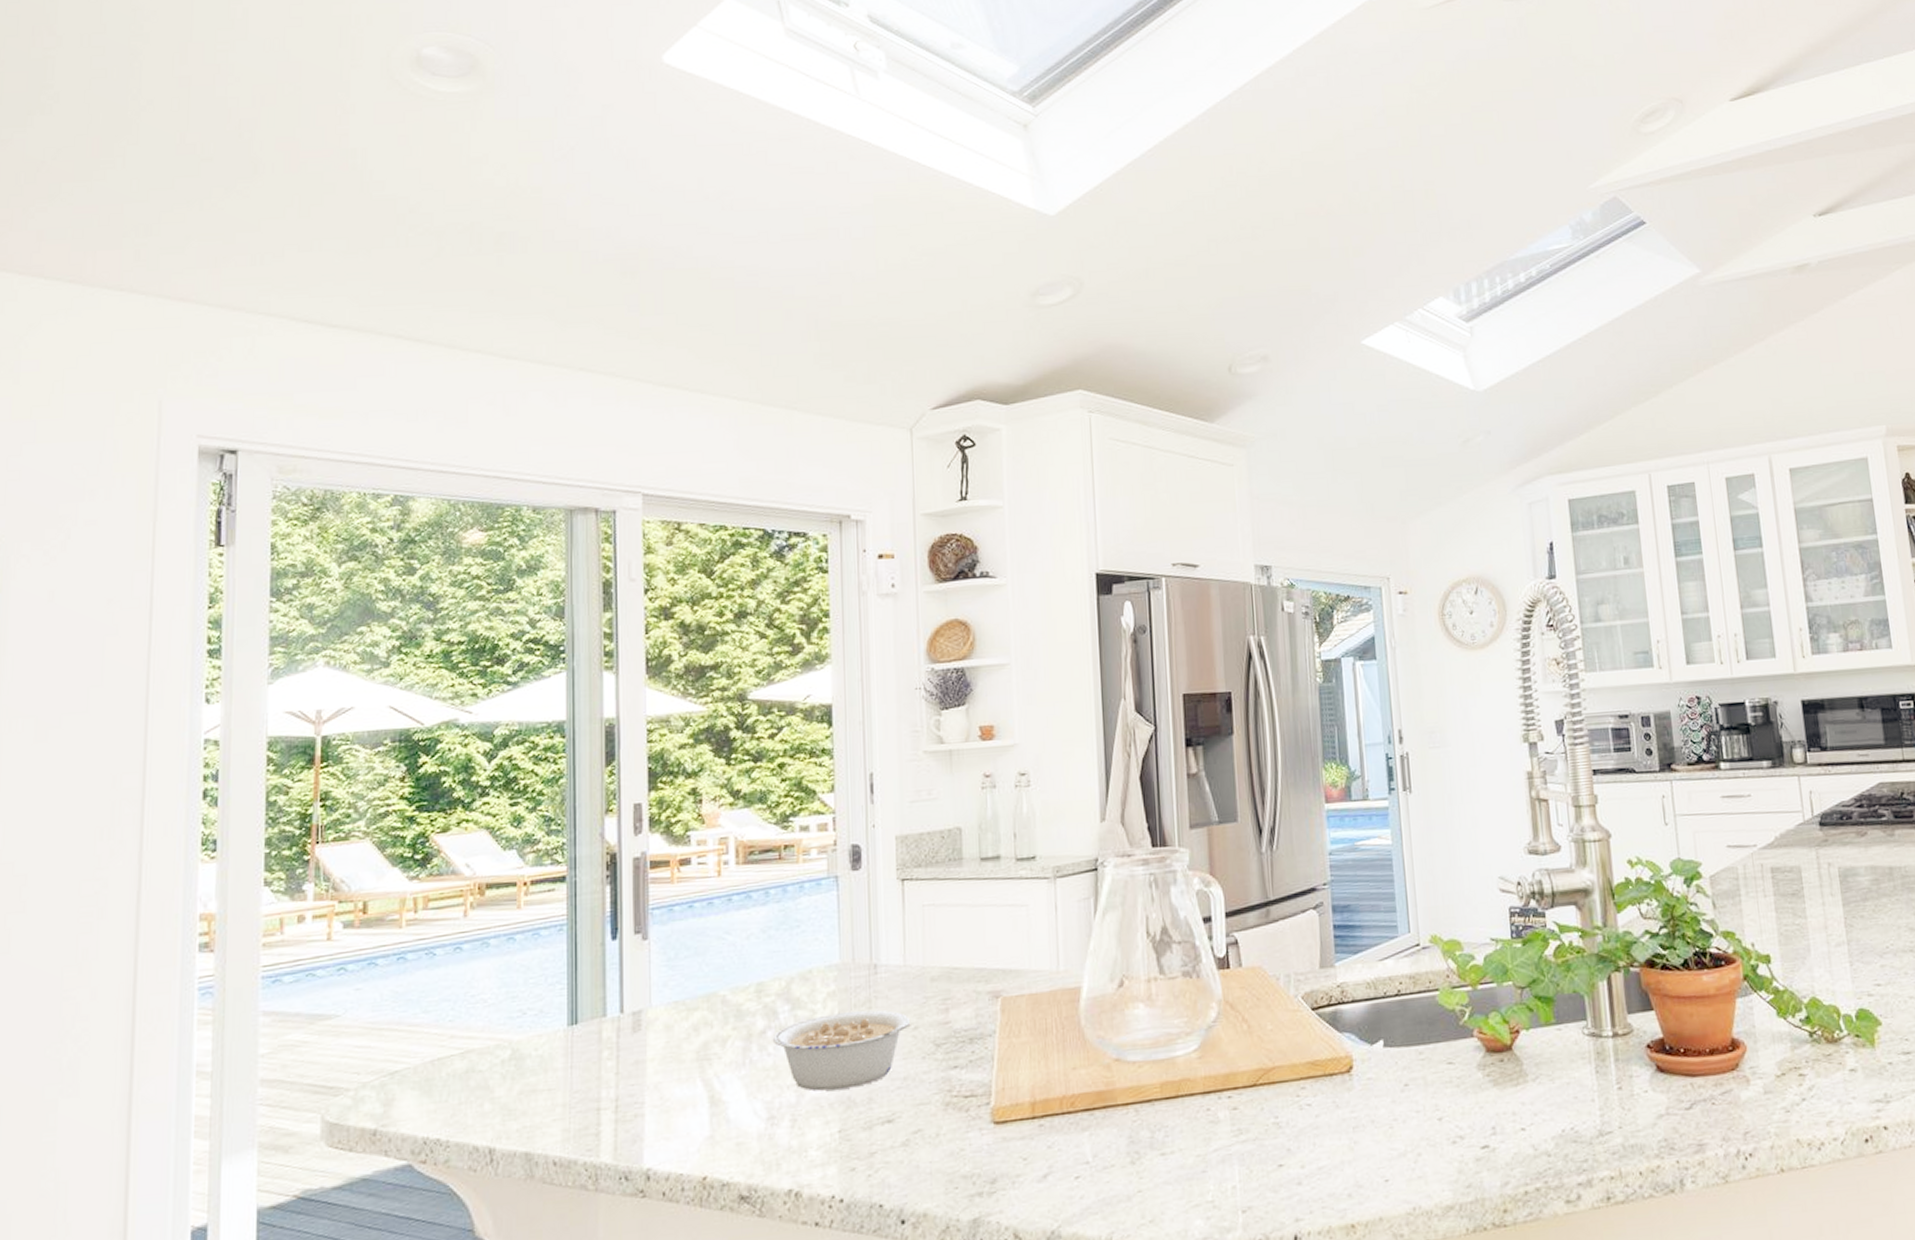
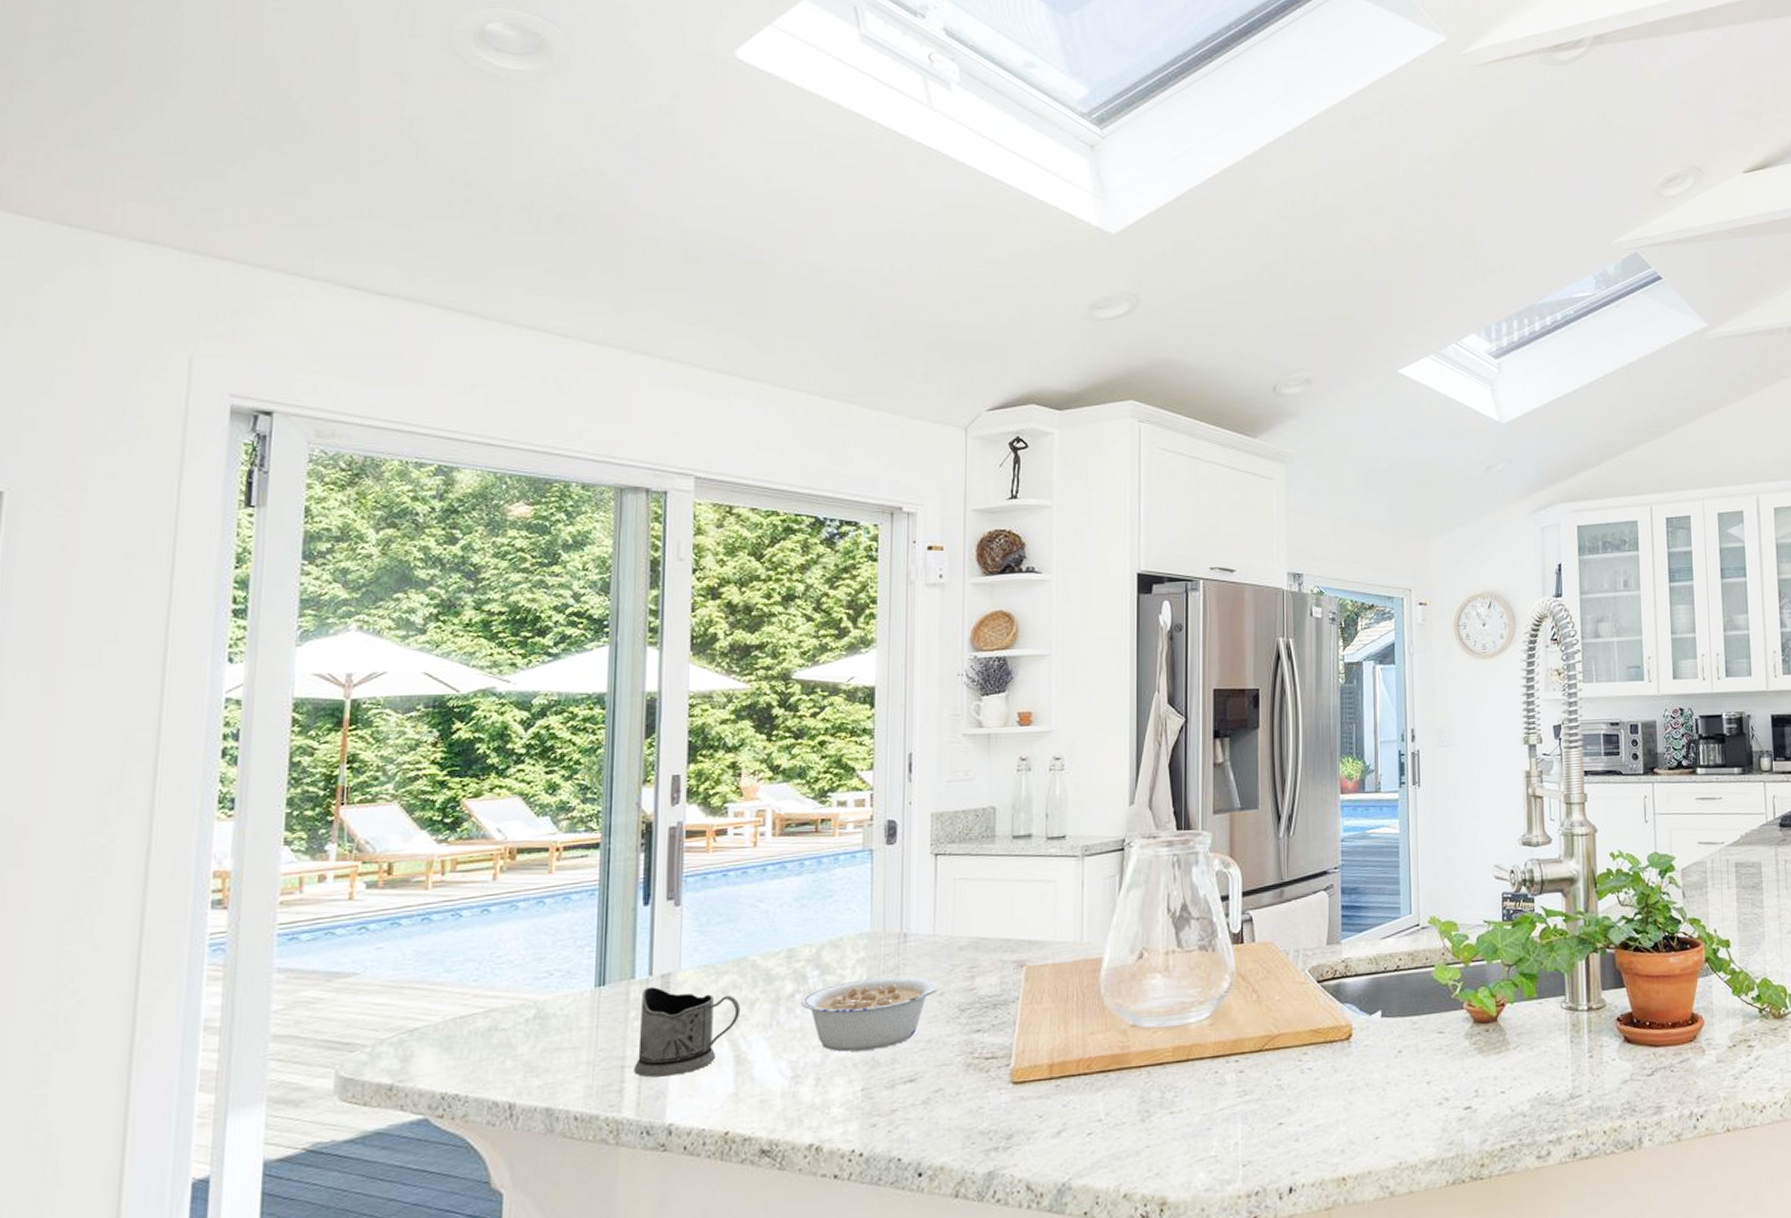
tea glass holder: none [610,1025,713,1120] -> present [634,987,741,1078]

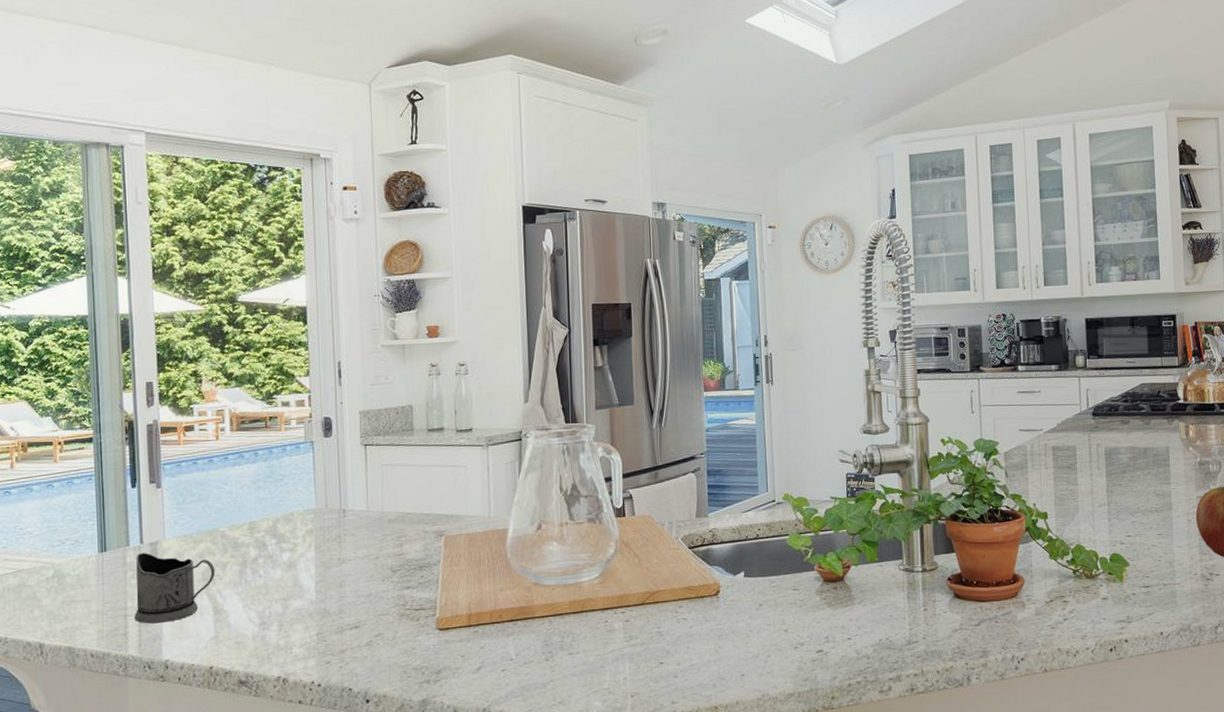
legume: present [800,976,937,1052] -> none [262,544,373,604]

